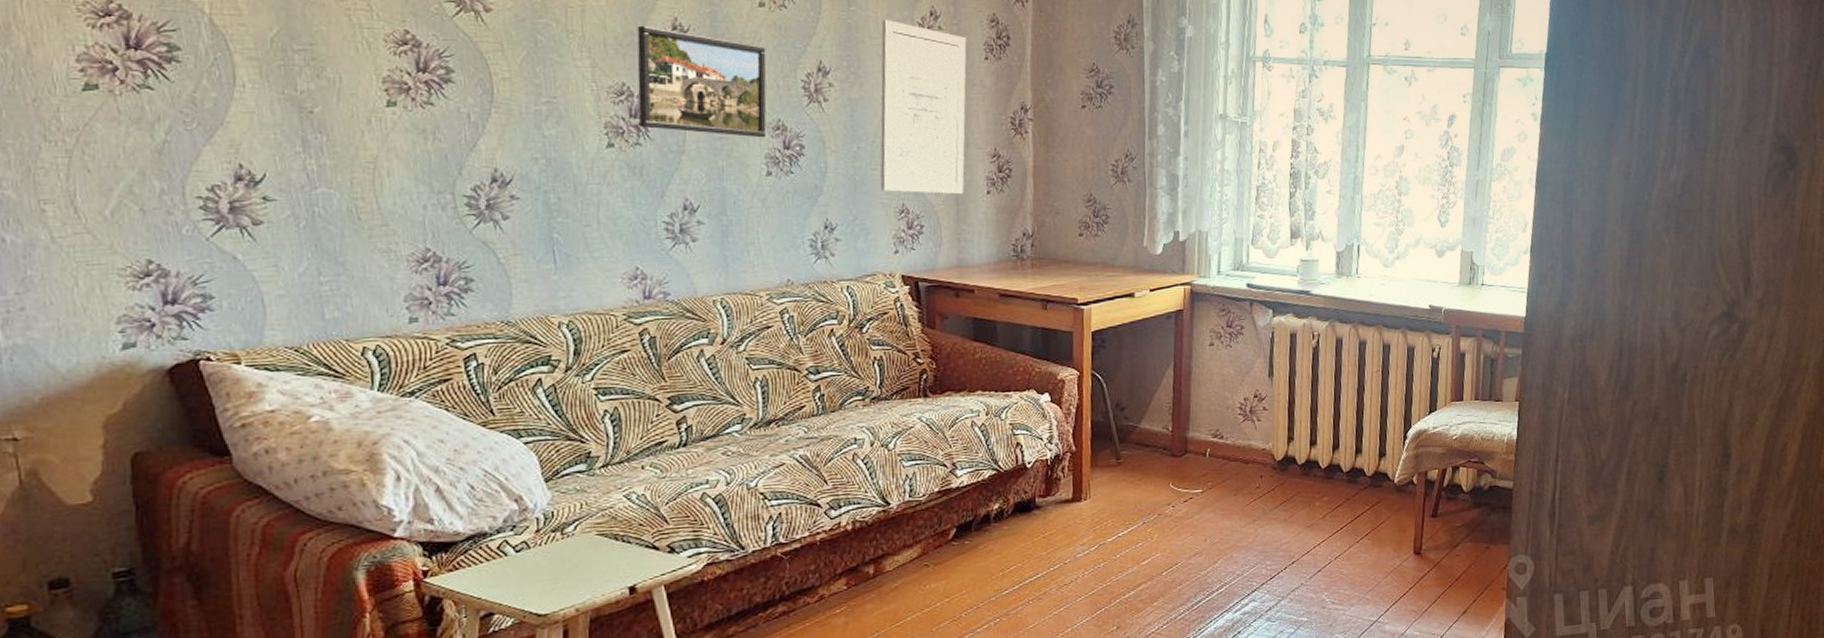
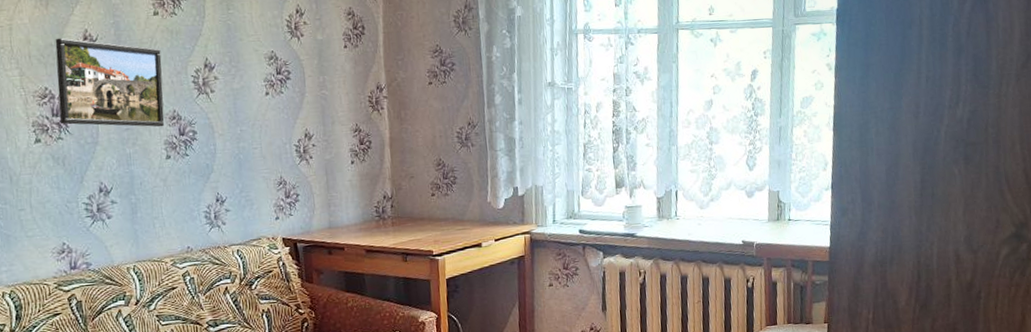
wall art: present [880,20,967,194] -> none [256,19,332,167]

